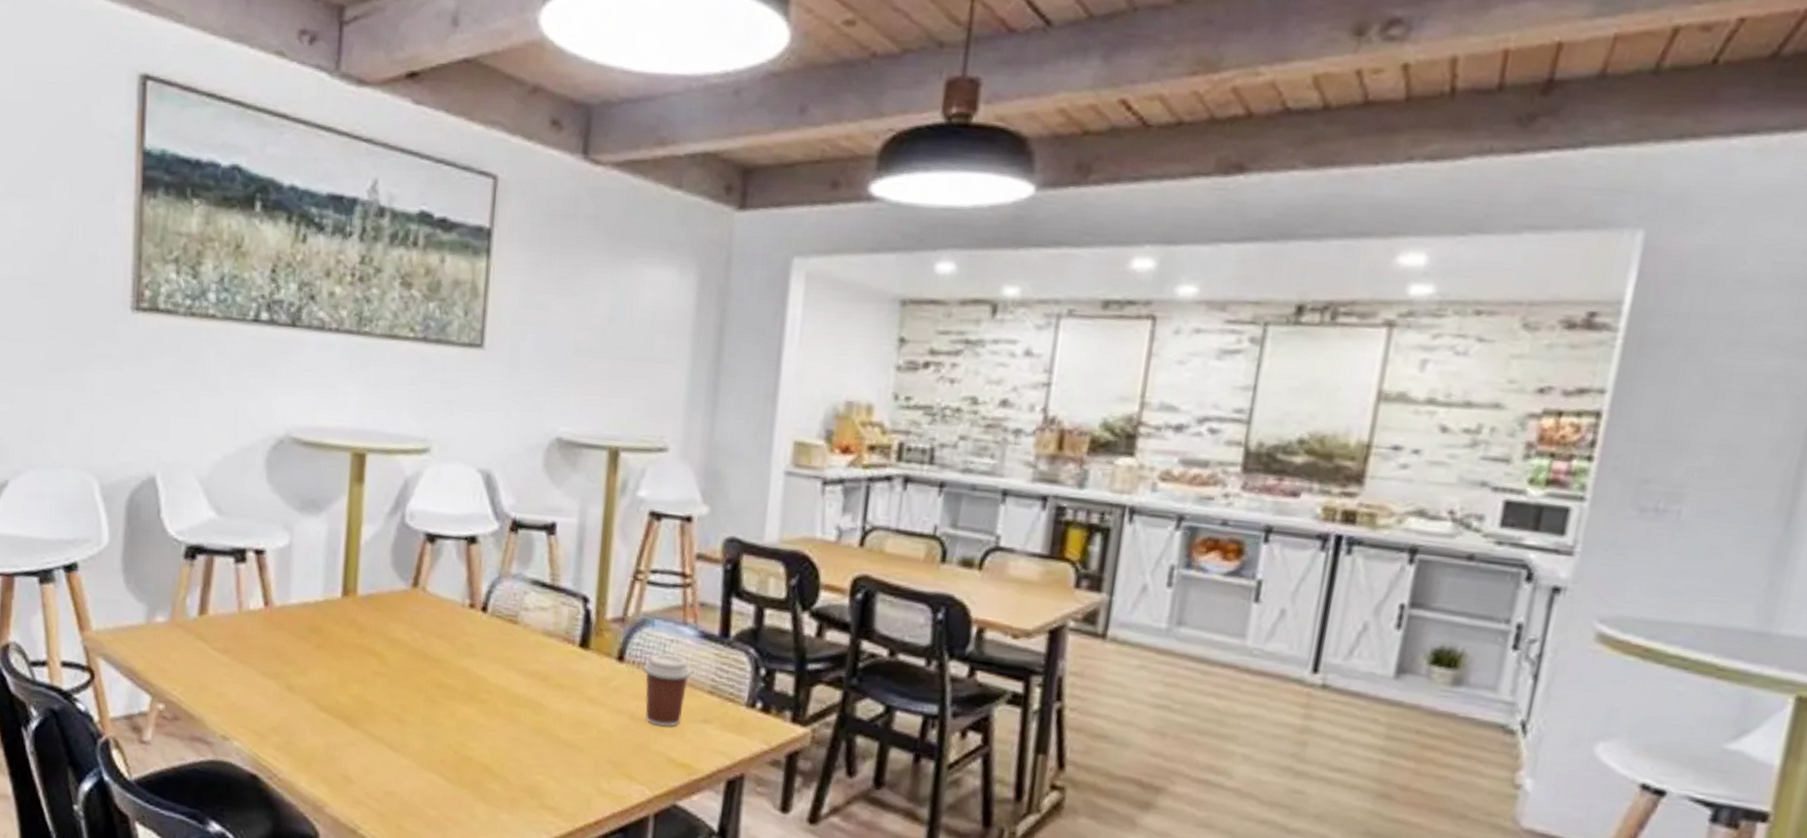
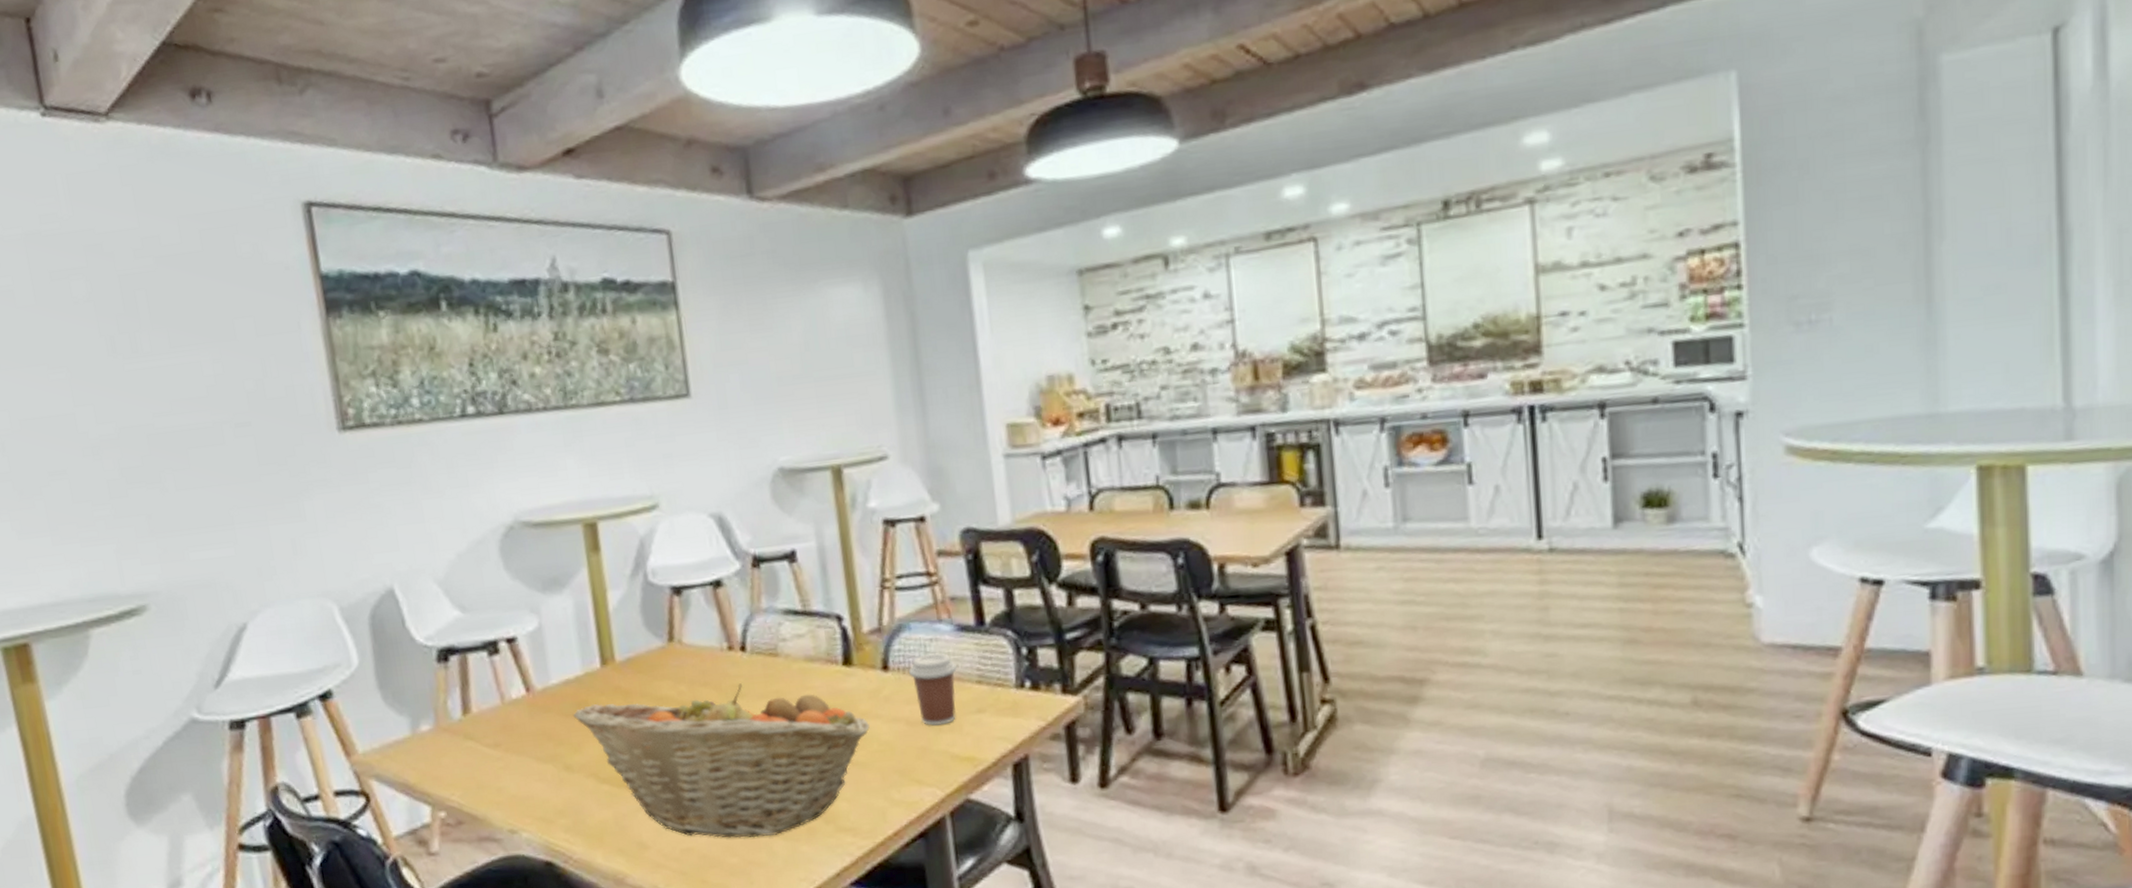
fruit basket: none [304,632,593,798] -> present [572,683,870,838]

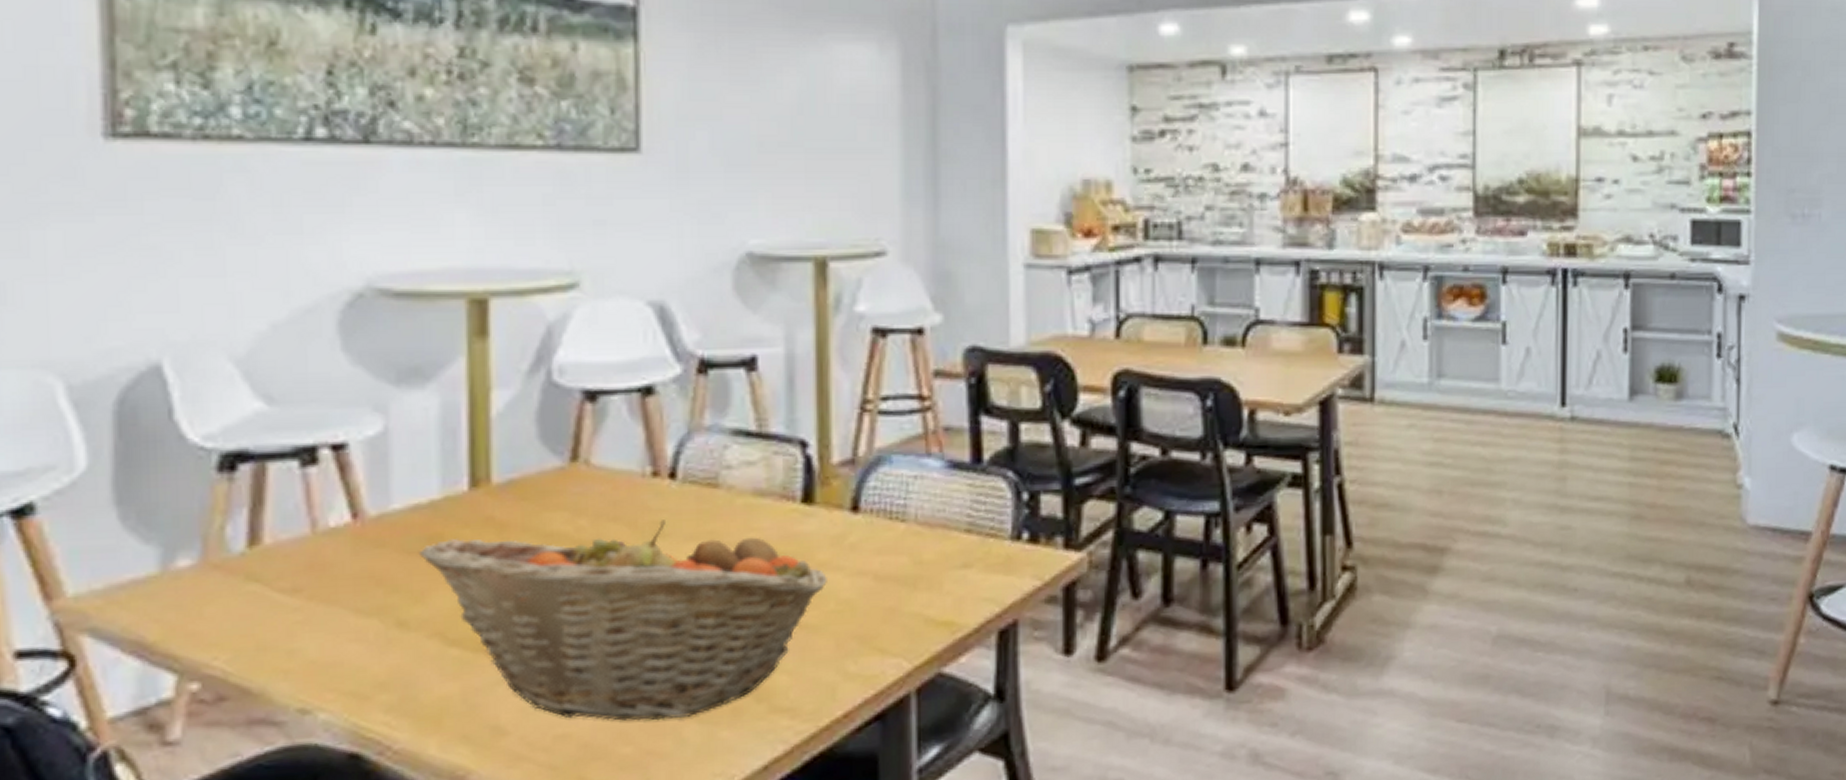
coffee cup: present [909,653,958,726] -> none [884,493,945,582]

